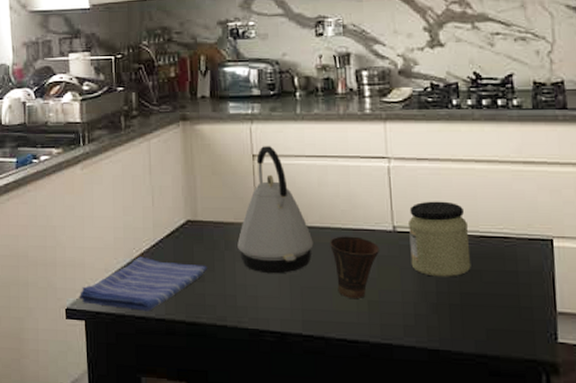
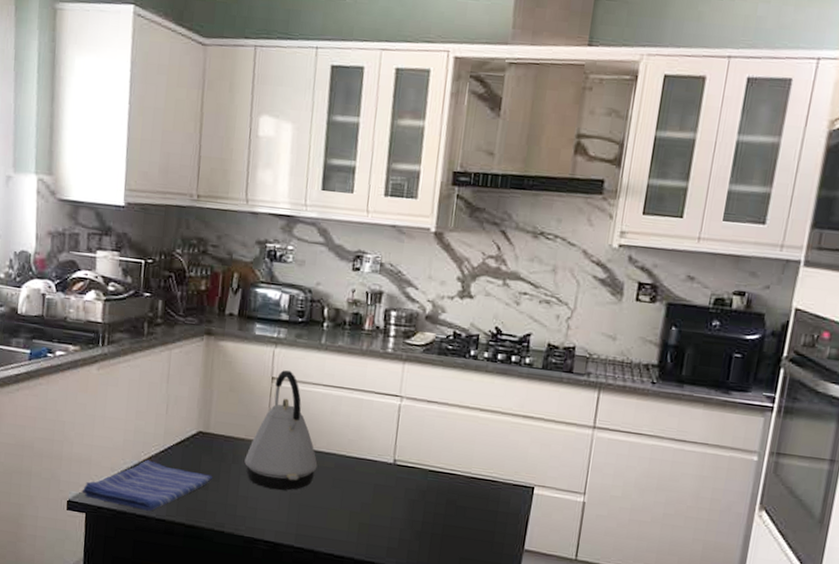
cup: present [330,236,380,300] -> none [332,462,379,521]
jar: present [409,201,471,277] -> none [404,440,463,510]

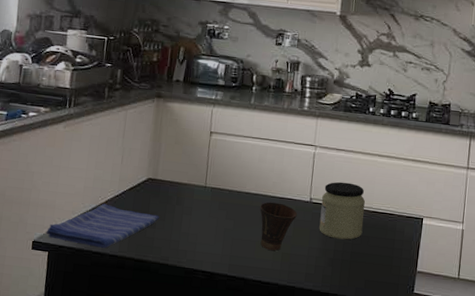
kettle: present [244,370,318,491] -> none [186,126,248,227]
cup: none [332,462,379,521] -> present [260,202,298,251]
jar: none [404,440,463,510] -> present [319,181,366,240]

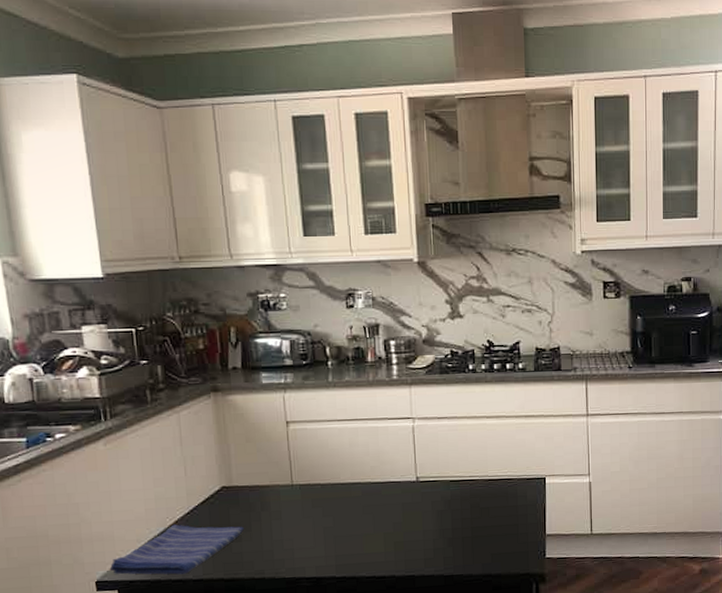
cup: present [260,202,298,251] -> none [360,488,405,542]
jar: present [319,181,366,240] -> none [430,452,481,516]

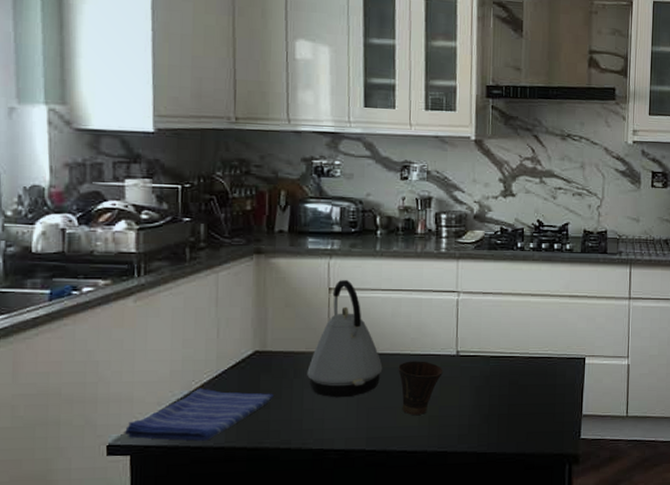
kettle: none [273,413,346,528] -> present [307,280,383,398]
cup: none [360,488,405,542] -> present [398,361,444,416]

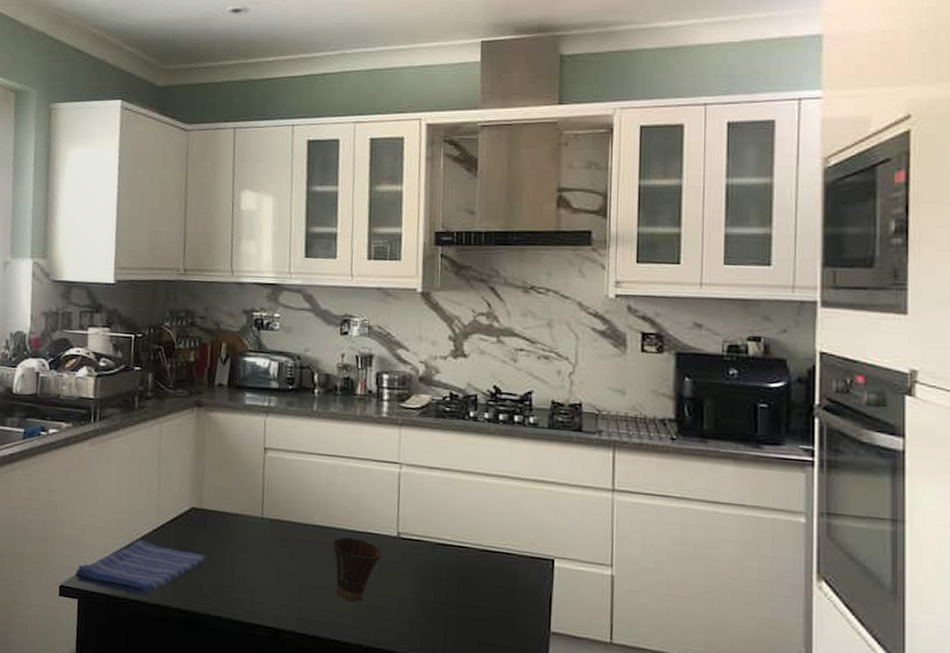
kettle: present [307,280,383,398] -> none [240,440,317,570]

